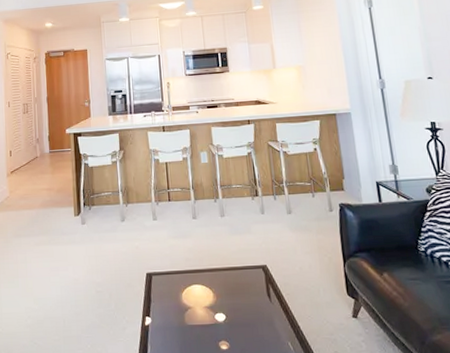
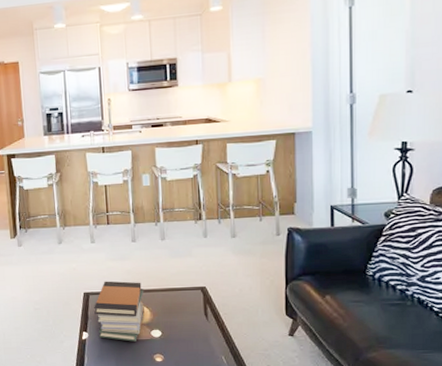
book stack: none [157,260,208,327] -> present [94,281,144,342]

